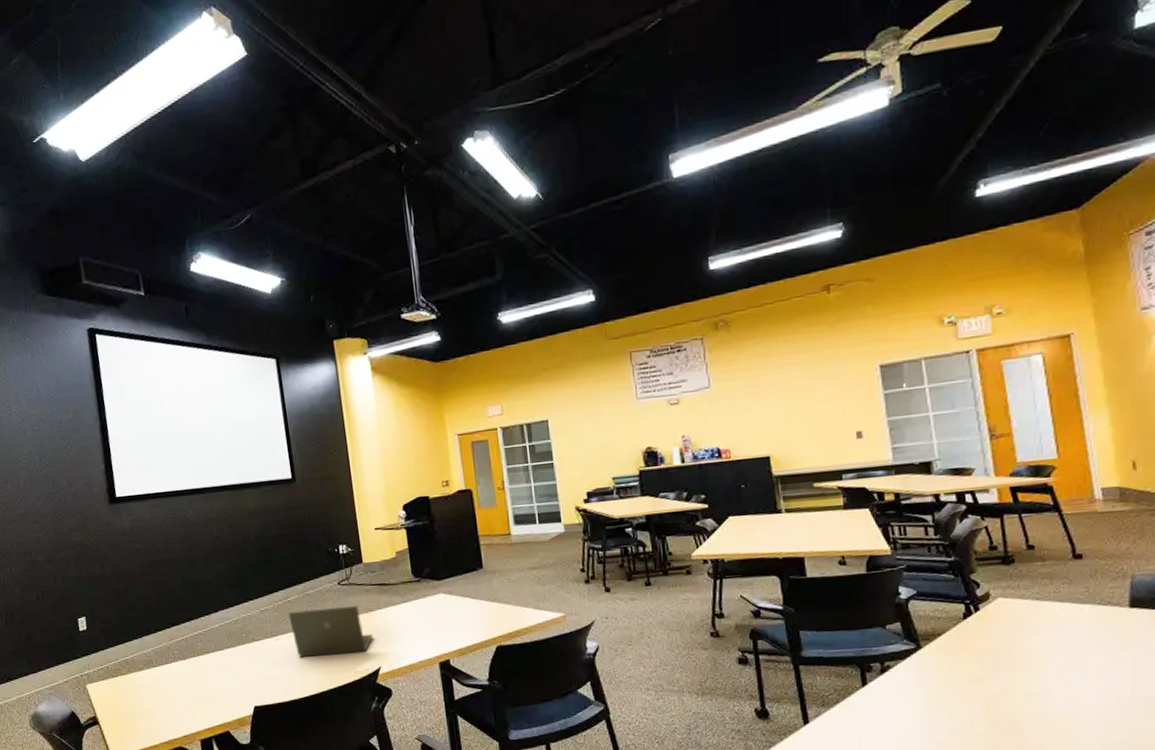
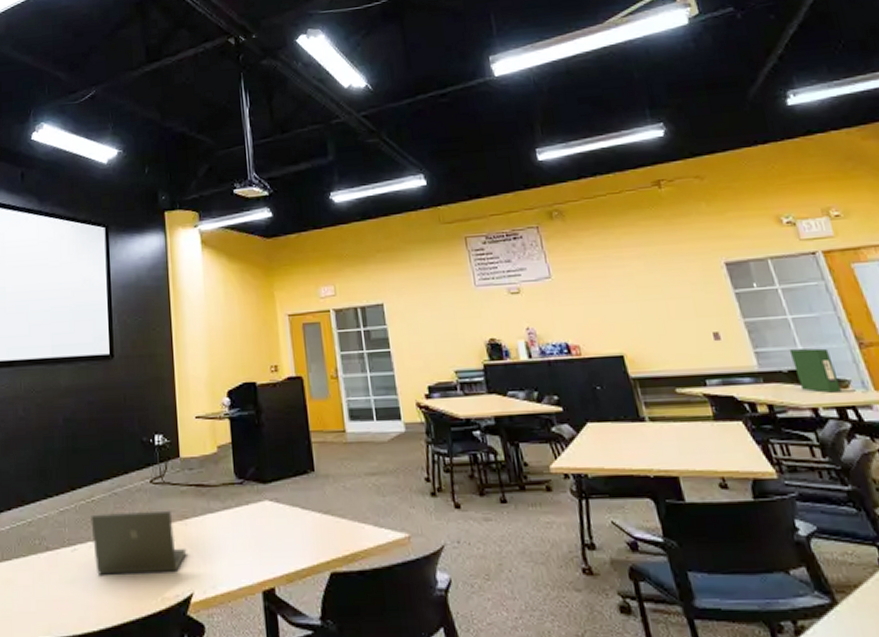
binder: none [924,441,964,481] -> present [789,348,841,393]

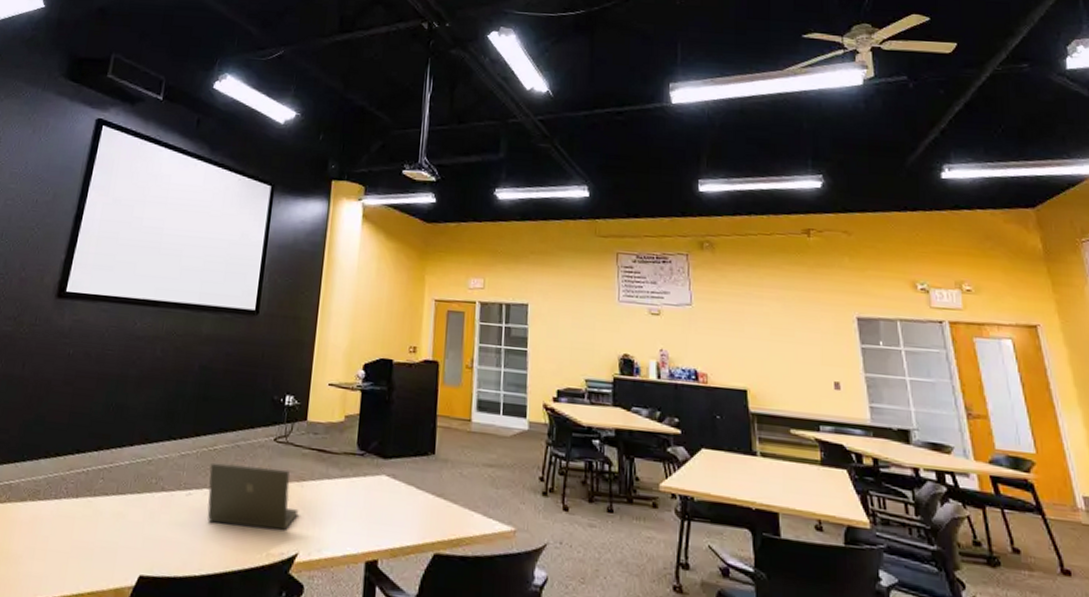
binder: present [789,348,841,393] -> none [902,409,943,457]

